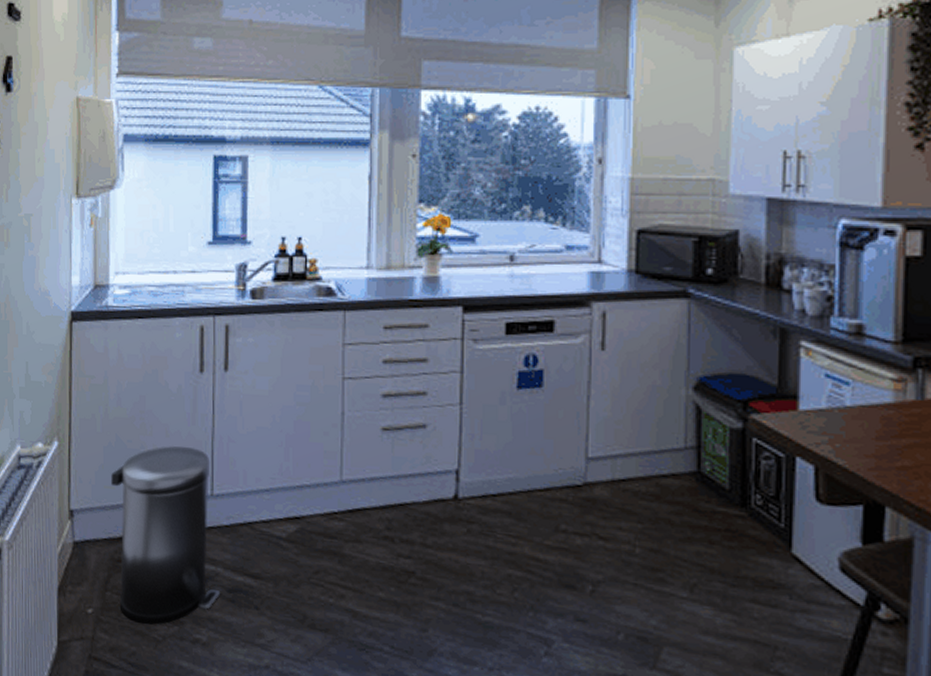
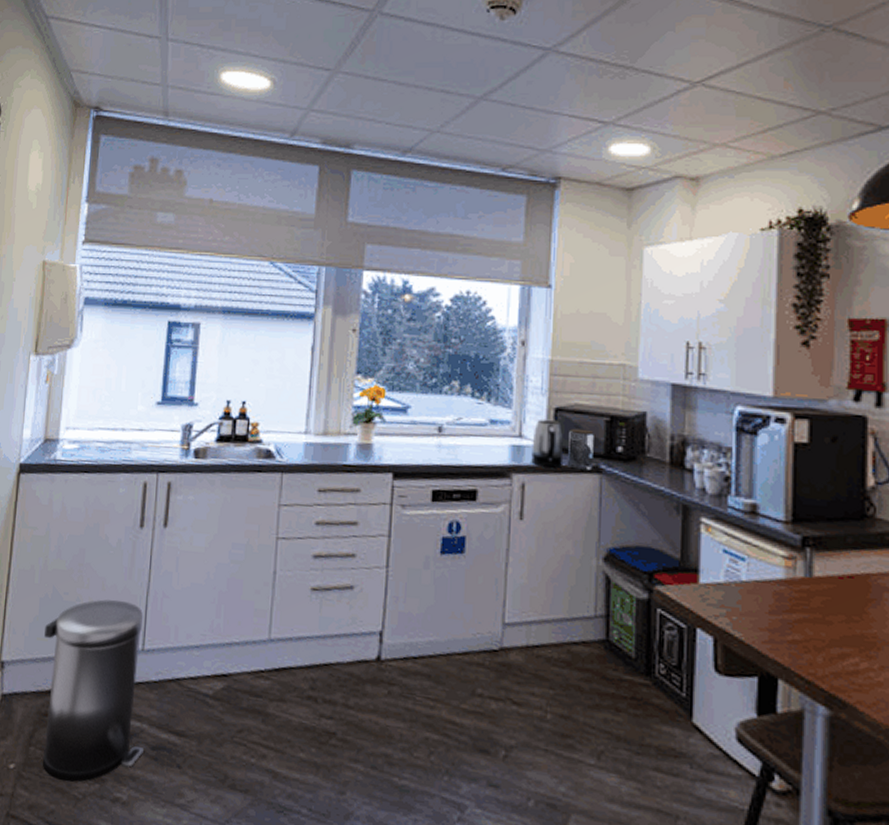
kettle: none [612,242,648,294] -> present [531,419,564,468]
jar: none [651,251,681,295] -> present [567,428,594,471]

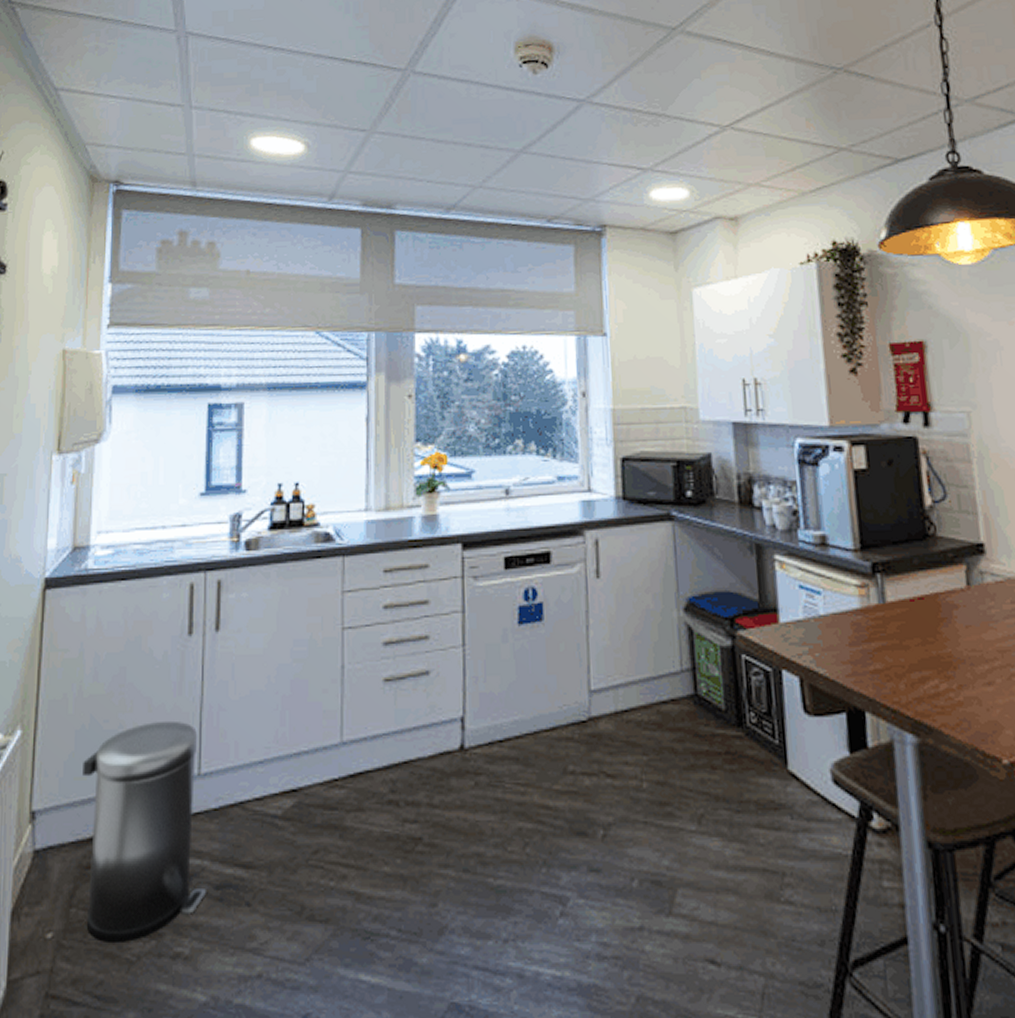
kettle: present [531,419,564,468] -> none [601,470,635,520]
jar: present [567,428,594,471] -> none [637,476,665,519]

